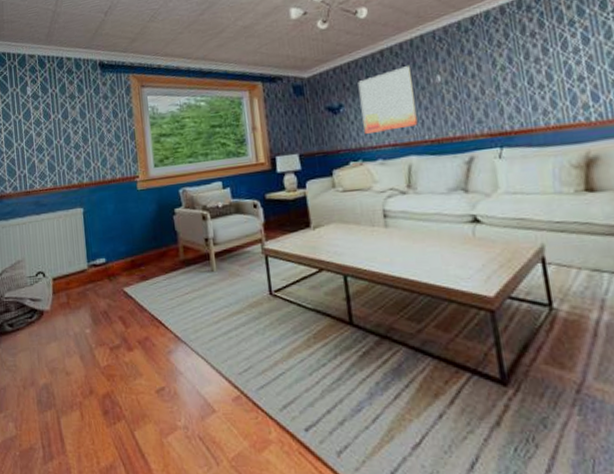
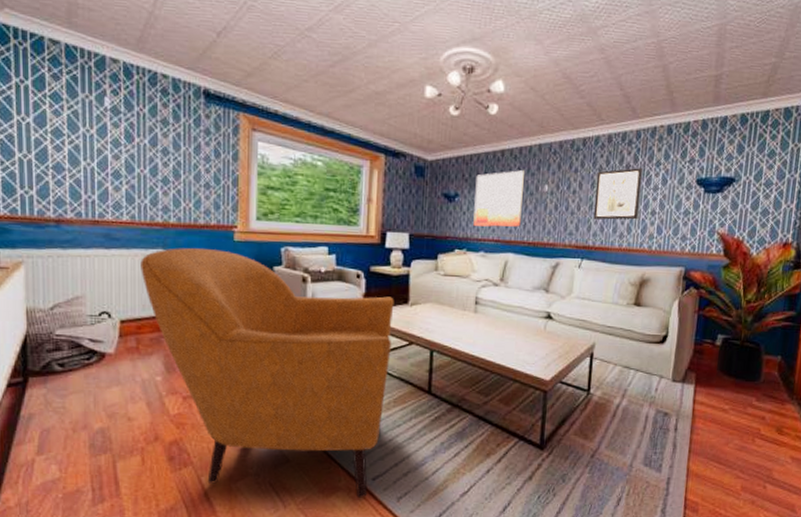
armchair: none [64,200,305,453] -> present [141,248,394,498]
wall art: none [496,32,562,100] -> present [593,168,642,220]

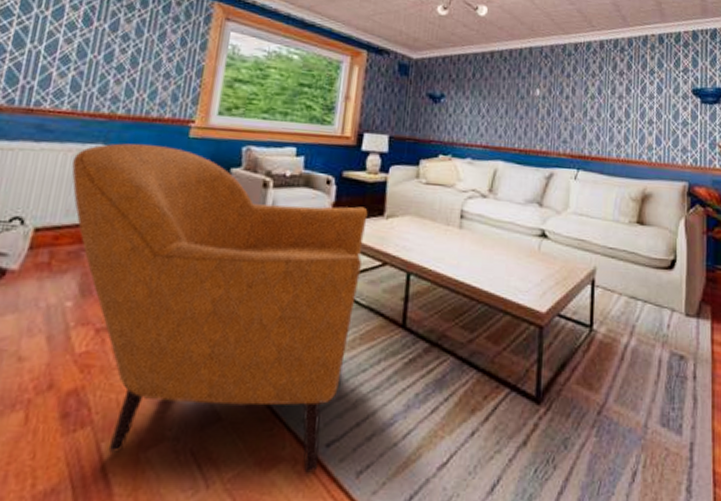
wall art: present [473,170,524,227] -> none [460,72,515,133]
wall art: present [593,168,642,220] -> none [588,75,636,129]

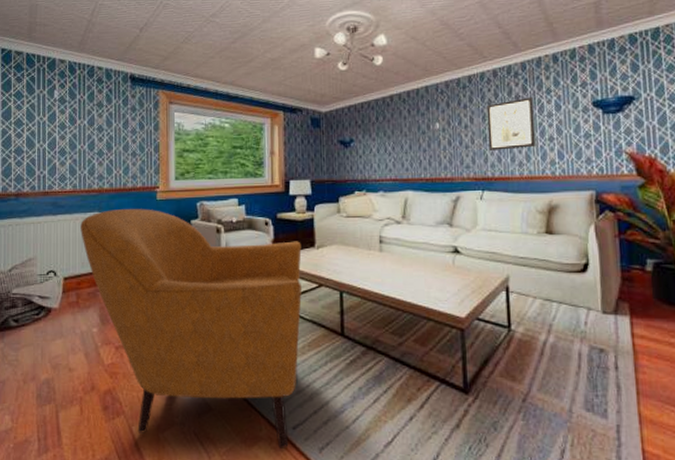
wall art: none [588,75,636,129] -> present [486,97,536,150]

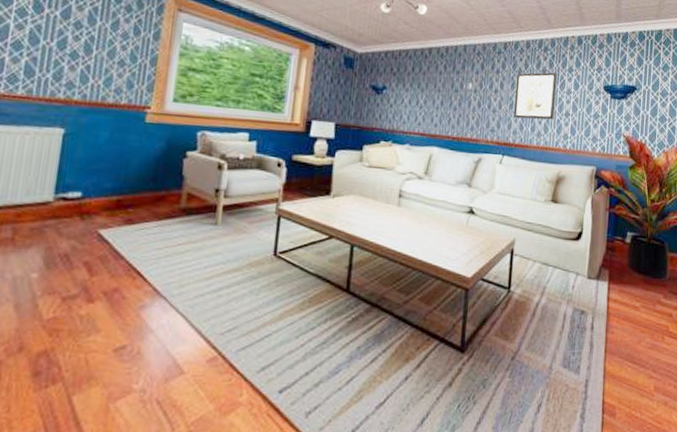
armchair: present [80,209,302,449] -> none [30,127,316,415]

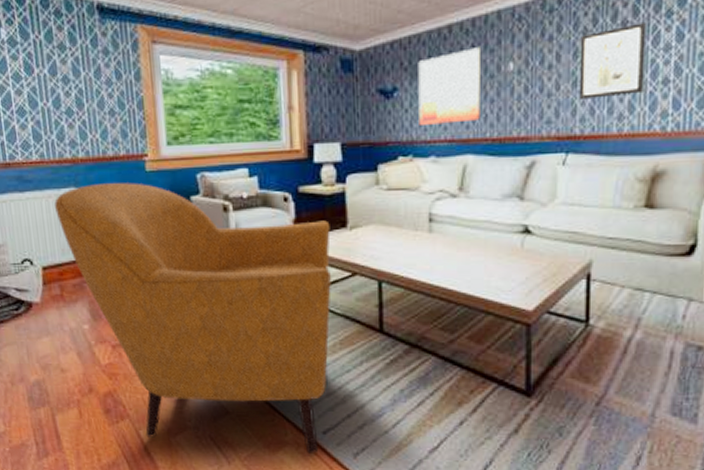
armchair: none [30,127,316,415] -> present [54,182,331,454]
wall art: none [400,67,450,122] -> present [418,47,480,125]

